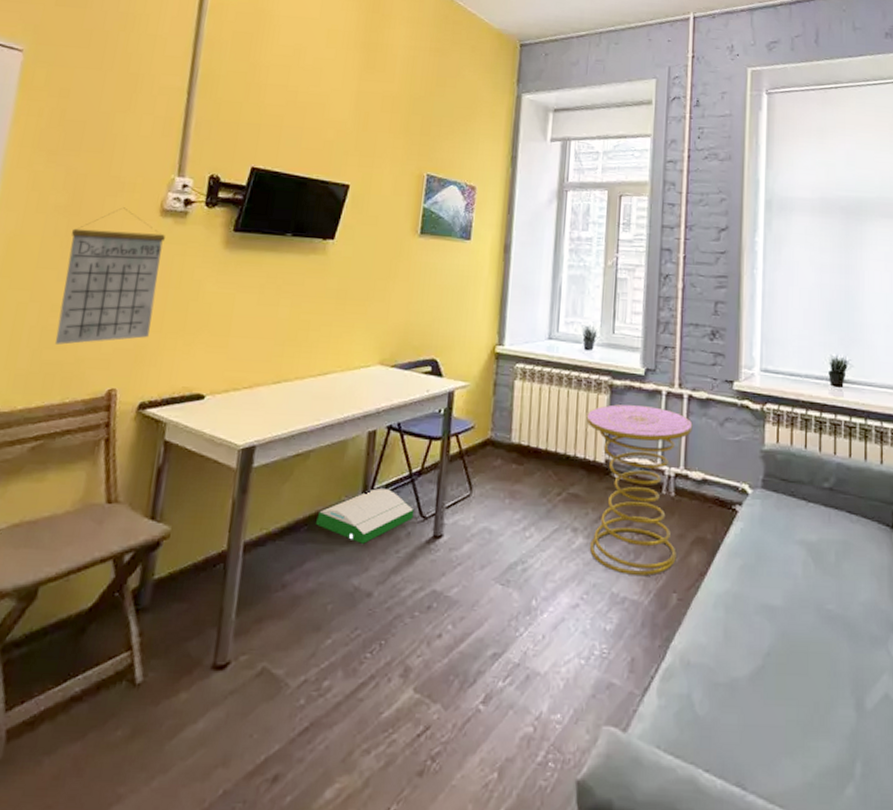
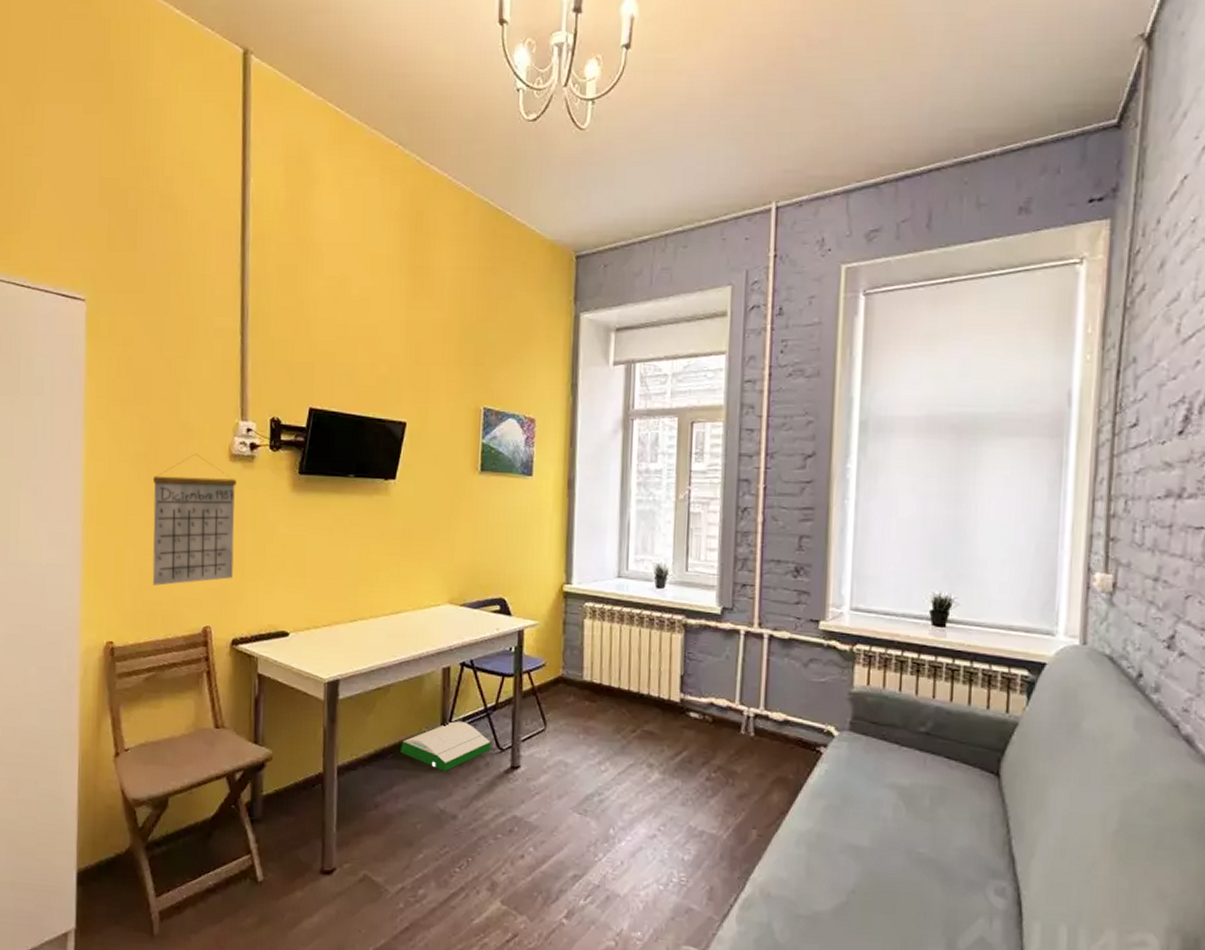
side table: present [586,404,693,576] -> none [659,643,774,812]

